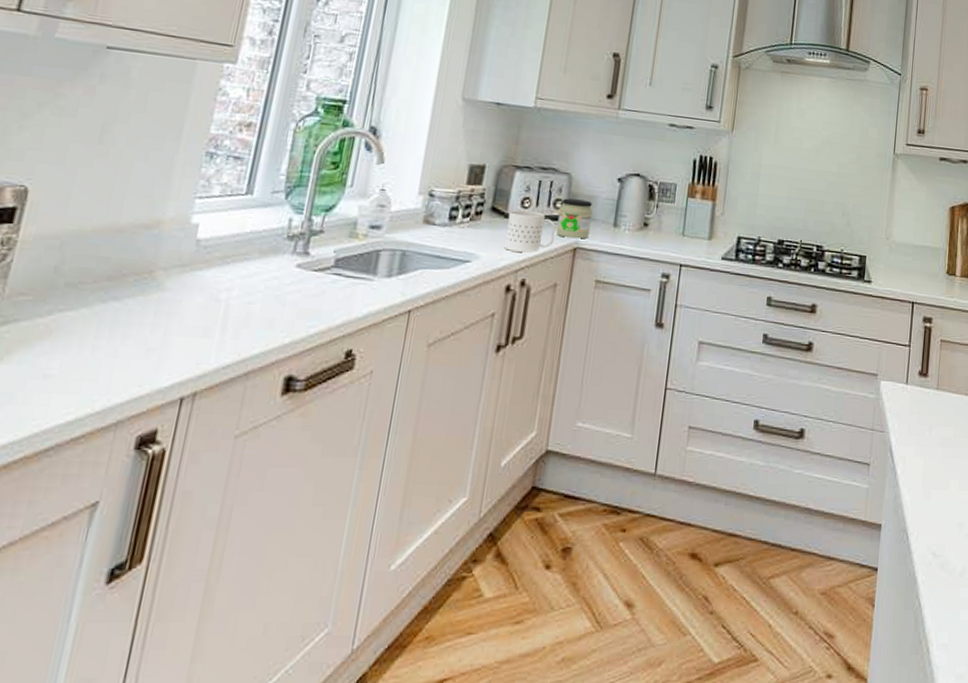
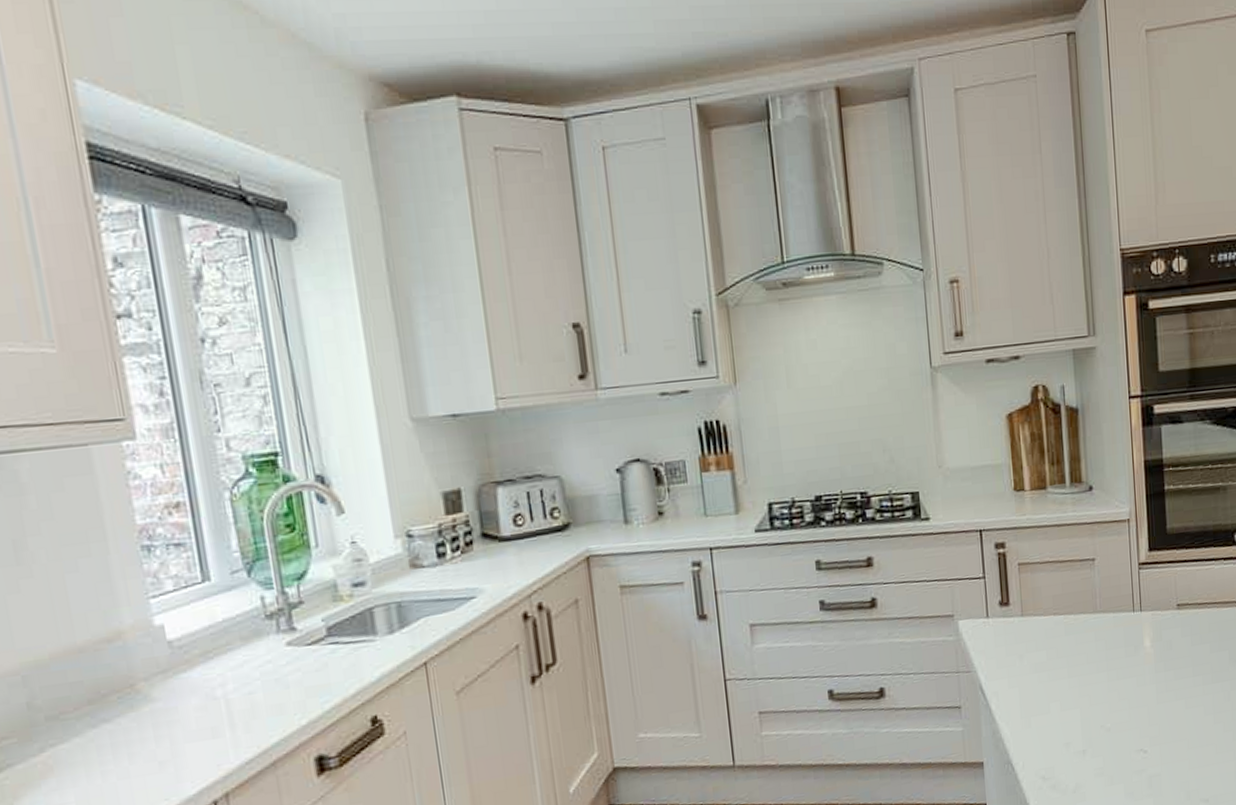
mug: present [503,210,556,253] -> none [502,526,563,577]
jar: present [556,198,593,239] -> none [558,501,600,549]

